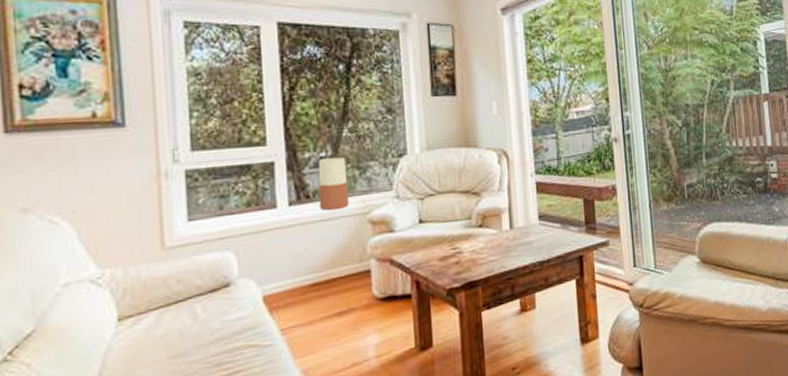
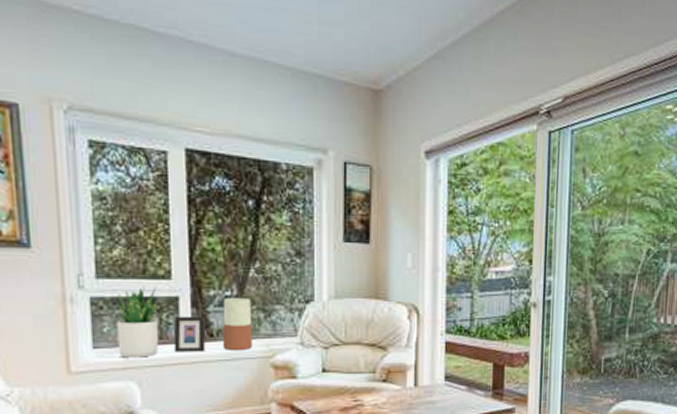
planter: none [212,154,256,229] -> present [116,286,159,359]
picture frame: none [270,178,303,218] -> present [173,316,206,352]

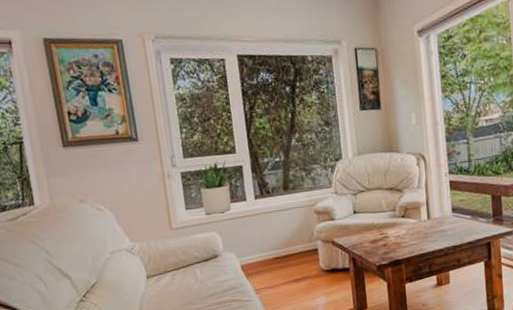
picture frame: present [173,316,206,352] -> none [240,178,265,208]
vase: present [222,298,253,352] -> none [275,161,300,204]

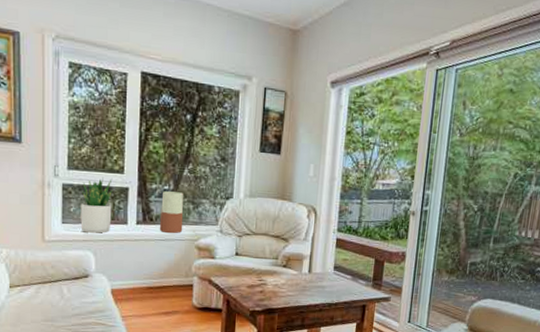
vase: none [275,161,300,204] -> present [159,191,184,234]

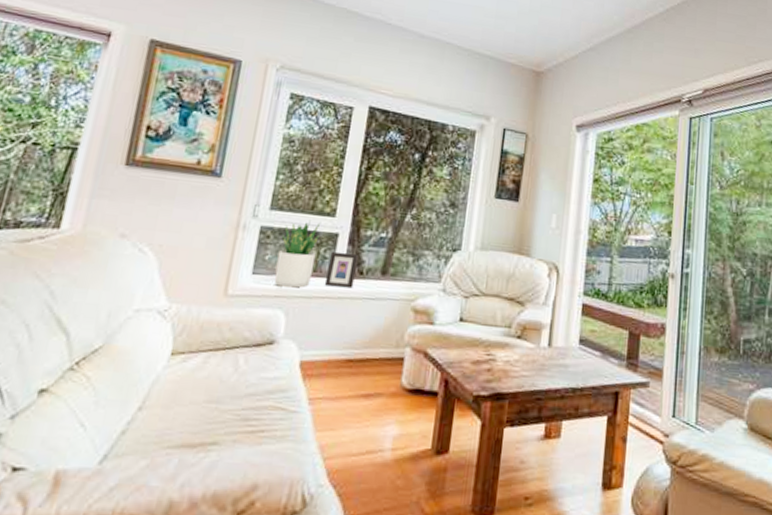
picture frame: none [122,202,148,232] -> present [324,251,360,289]
vase: present [159,191,184,234] -> none [369,239,403,292]

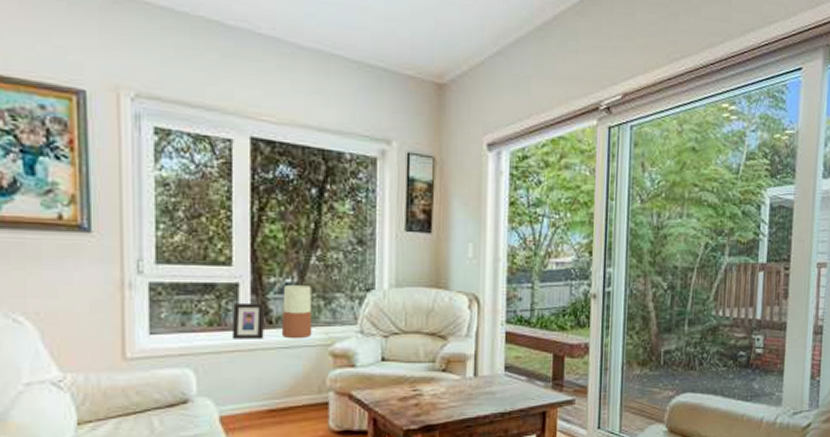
planter: present [274,221,321,289] -> none [175,272,217,346]
vase: none [369,239,403,292] -> present [281,285,312,339]

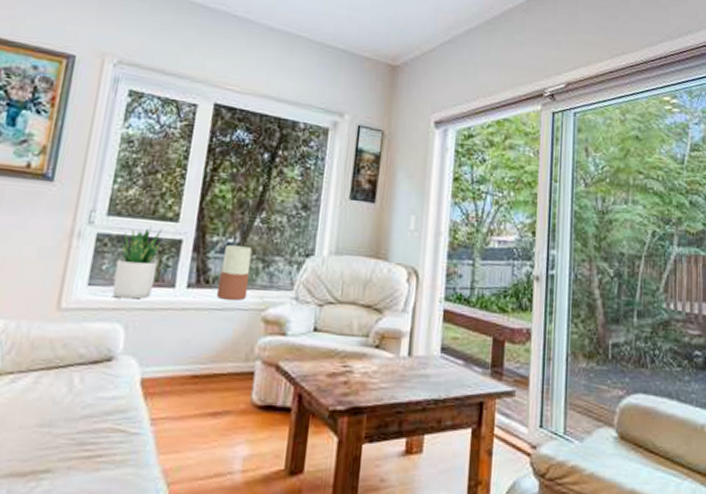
planter: none [175,272,217,346] -> present [112,227,163,300]
picture frame: present [231,302,266,339] -> none [166,259,205,299]

